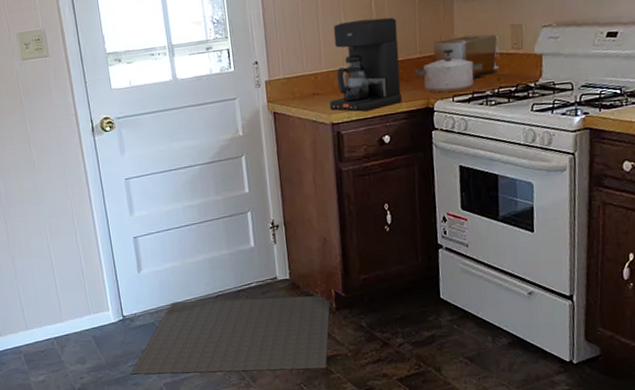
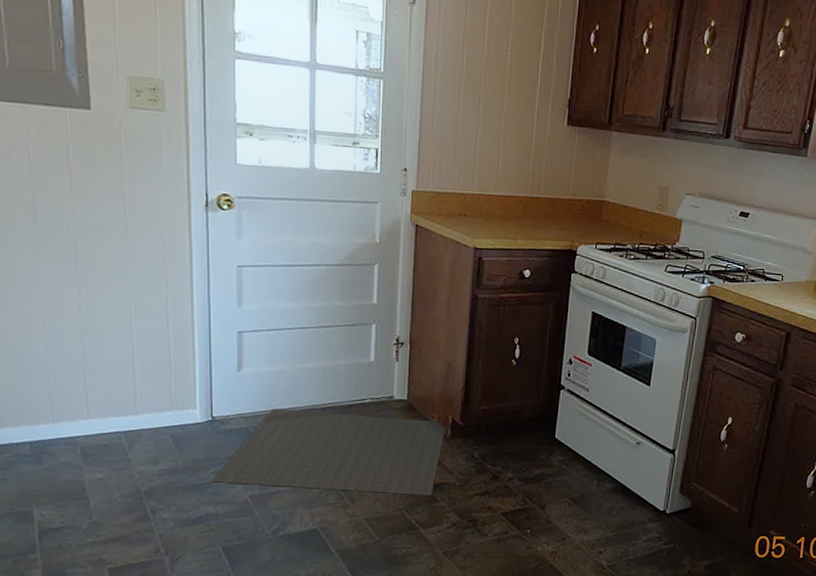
coffee maker: present [330,17,402,113] -> none [476,148,555,244]
cooking pot: present [414,56,483,93] -> none [563,203,628,239]
toaster: present [433,33,499,79] -> none [584,186,646,231]

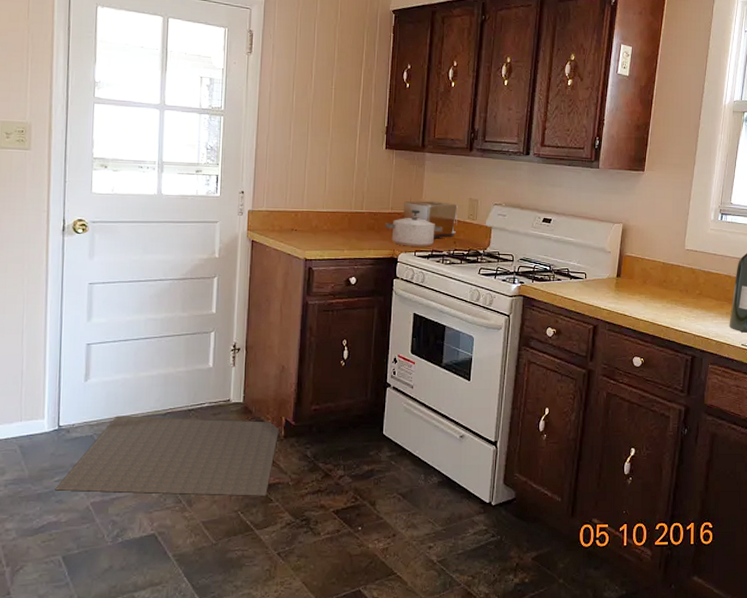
cooking pot: none [563,203,628,239] -> present [385,216,443,247]
toaster: none [584,186,646,231] -> present [402,200,458,239]

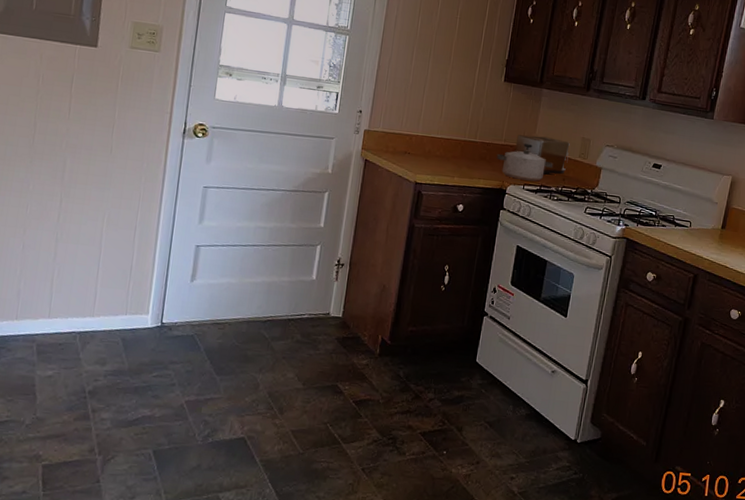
doormat: present [55,415,280,496] -> none [152,318,376,411]

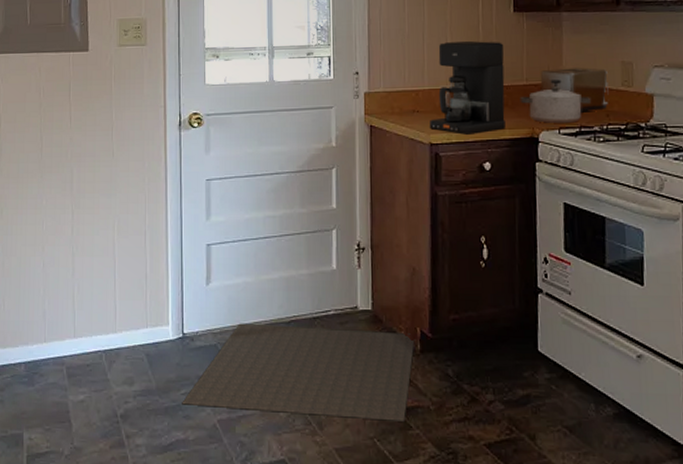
doormat: none [152,318,376,411] -> present [182,323,415,422]
coffee maker: none [417,97,492,180] -> present [430,40,506,136]

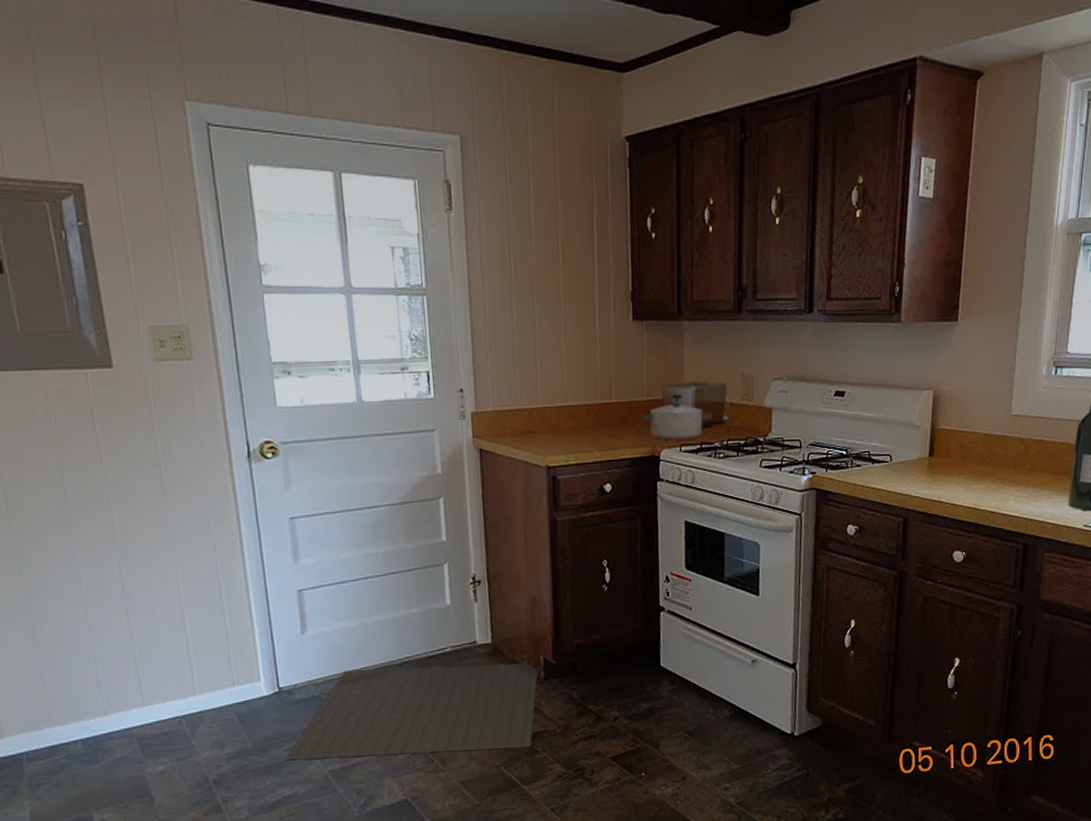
coffee maker: present [430,40,506,136] -> none [546,352,626,457]

